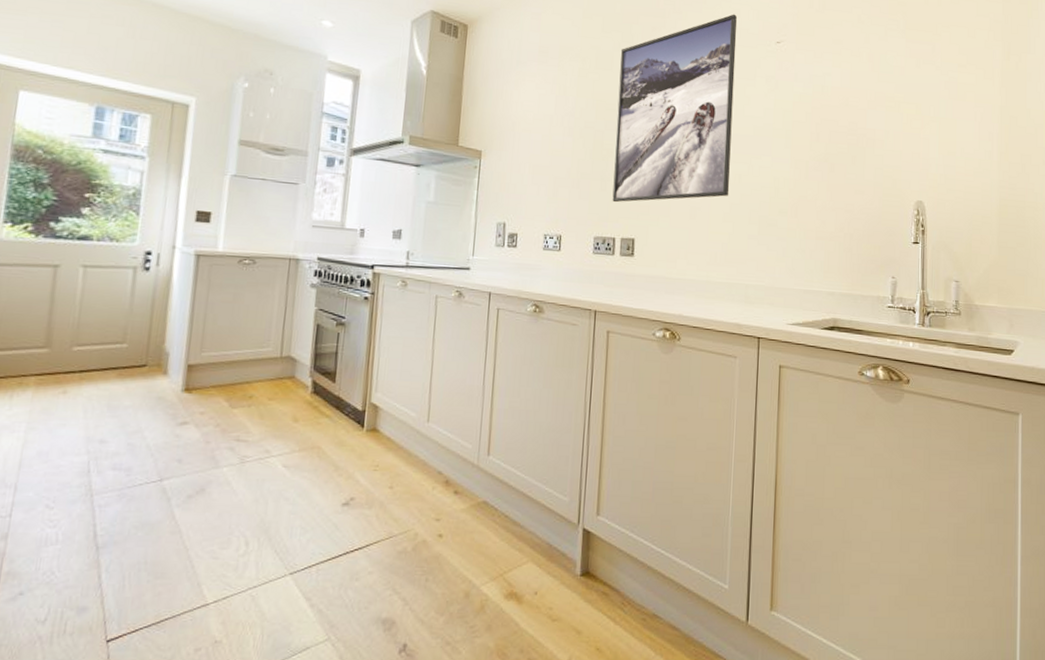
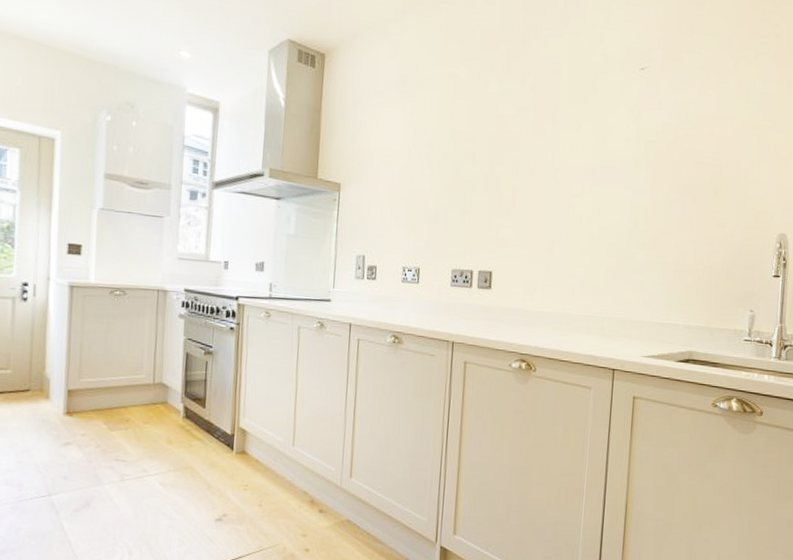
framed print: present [612,14,738,203] -> none [470,39,601,236]

